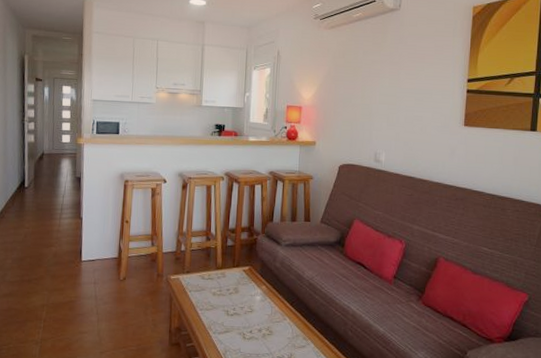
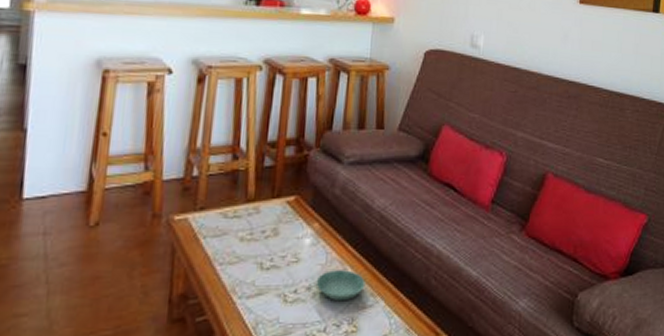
saucer: none [264,319,300,342] -> present [315,270,366,302]

